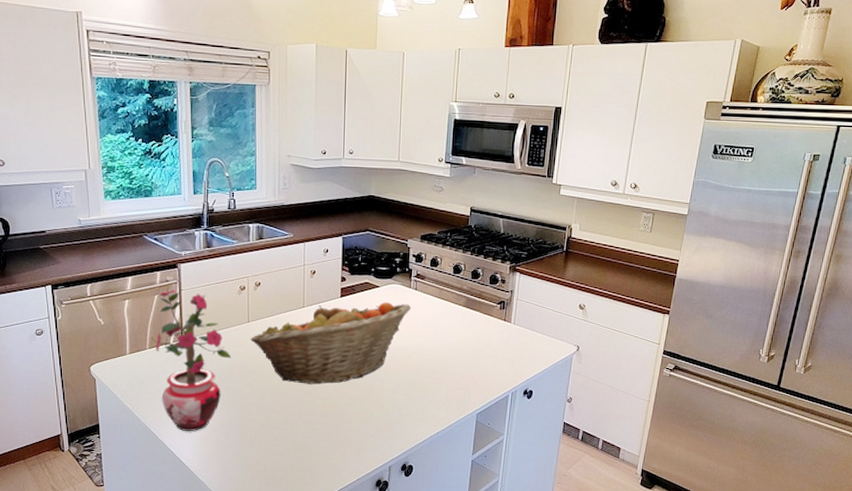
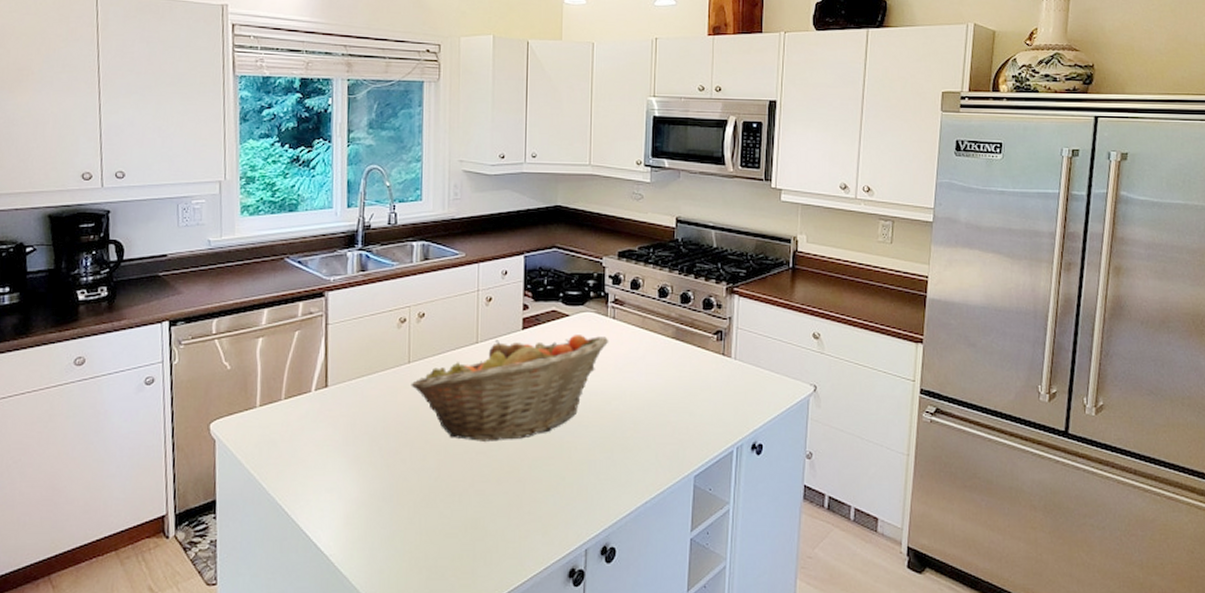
potted plant: present [150,285,232,431] -> none [286,318,387,507]

